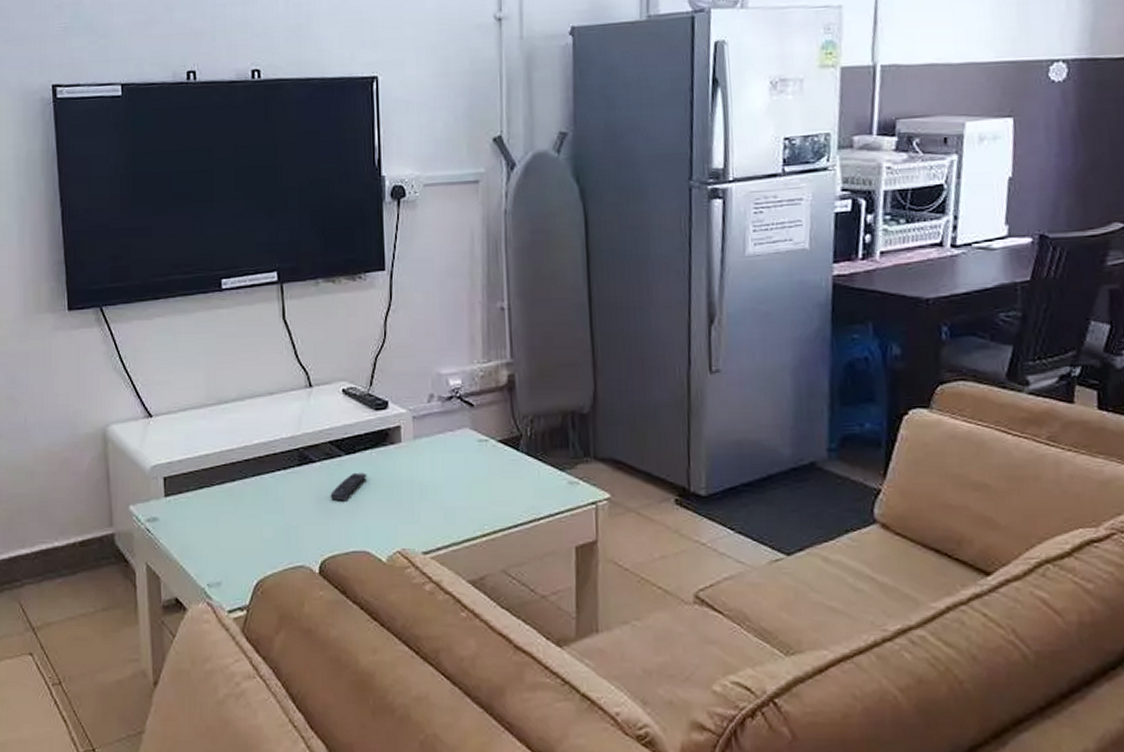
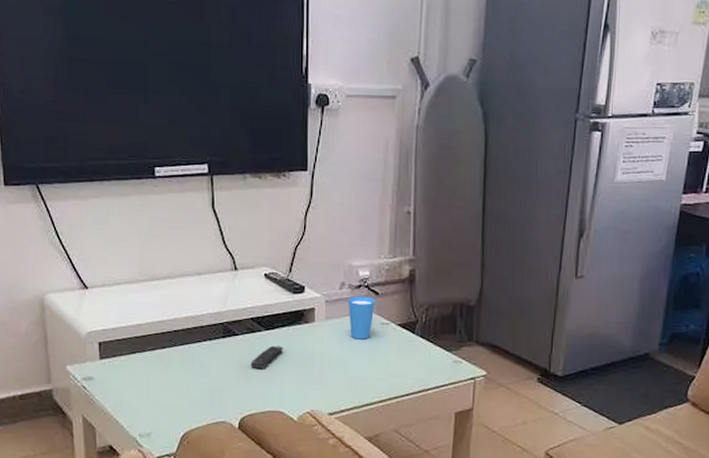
cup: none [438,409,470,461] -> present [348,296,375,340]

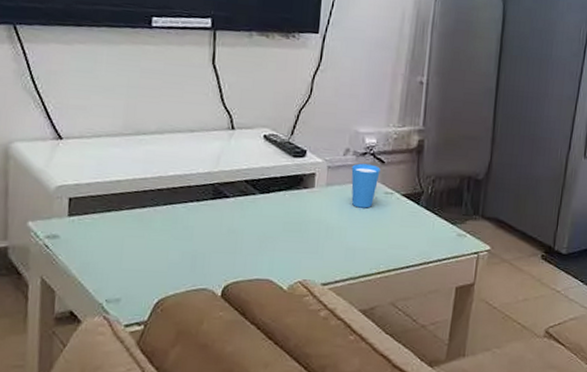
remote control: present [250,345,284,368] -> none [240,210,279,234]

